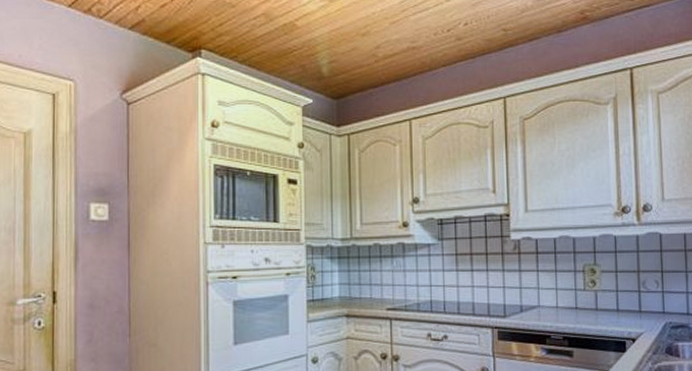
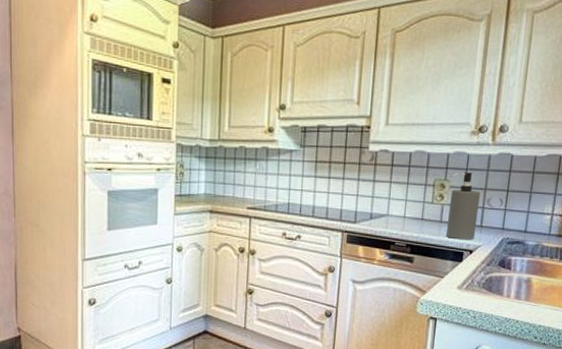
soap dispenser: none [600,255,636,328] -> present [445,172,480,240]

